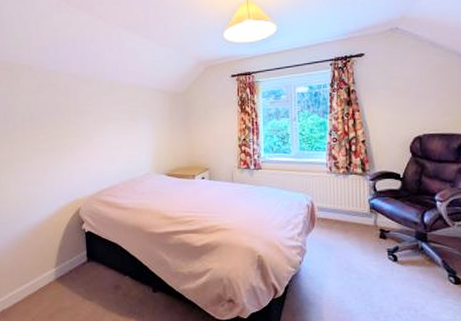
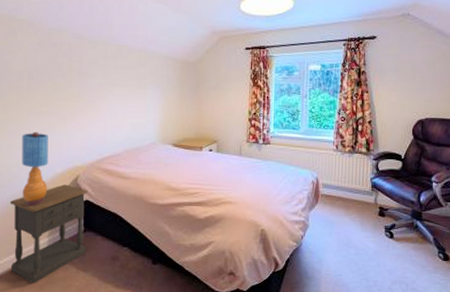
nightstand: none [19,217,91,313] -> present [9,184,87,284]
table lamp: none [28,168,53,239] -> present [22,132,48,207]

